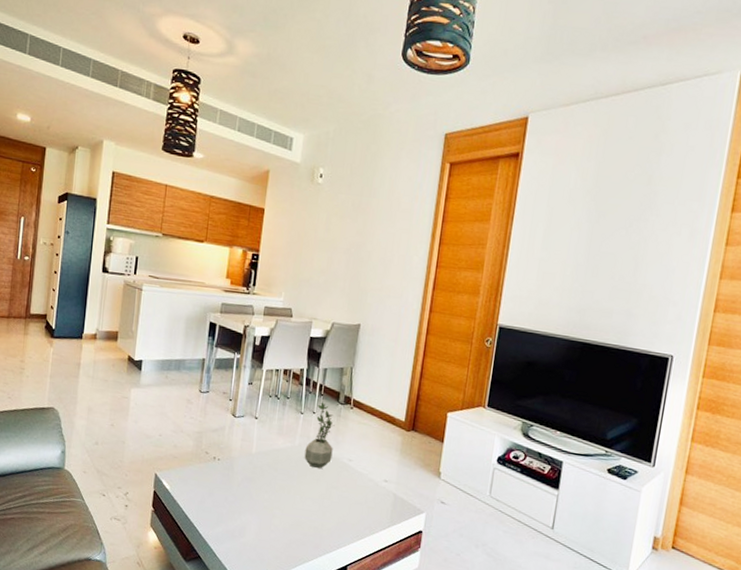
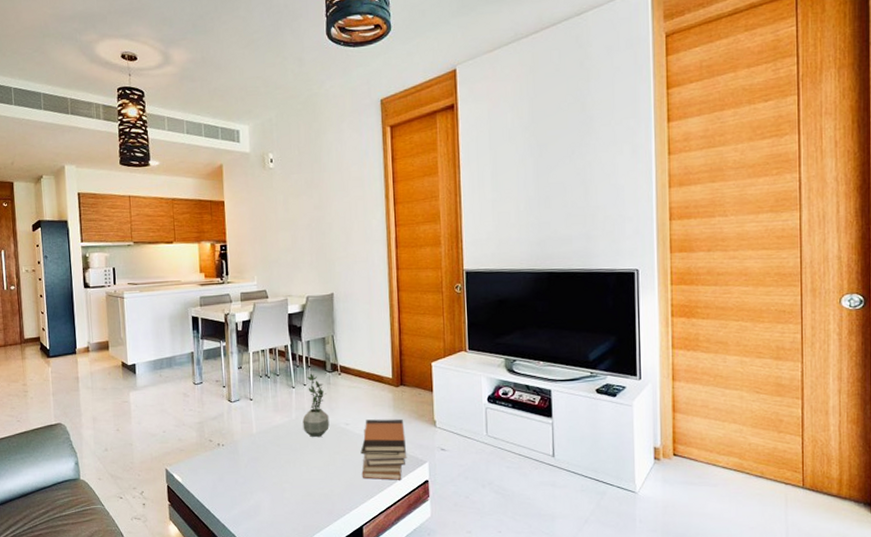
book stack: none [355,459,409,526] -> present [360,419,407,480]

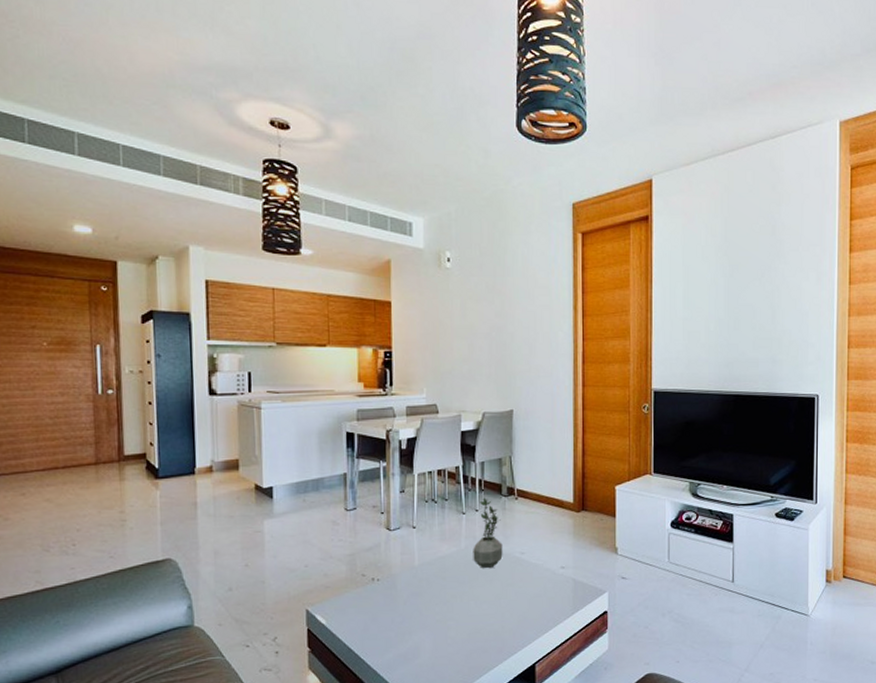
book stack: present [360,419,407,480] -> none [536,546,586,613]

